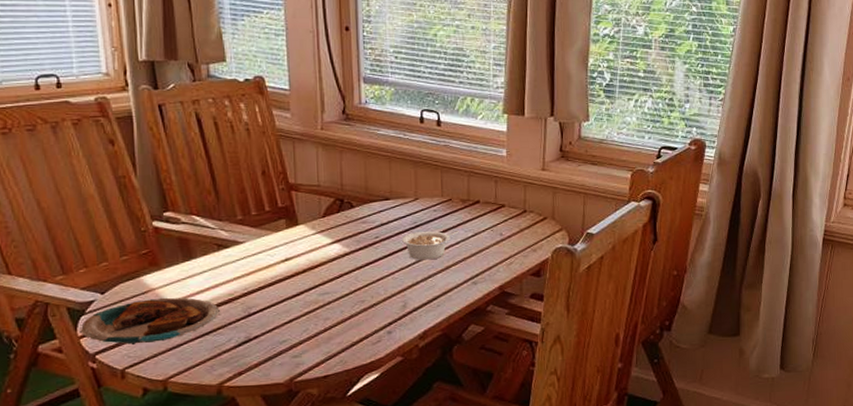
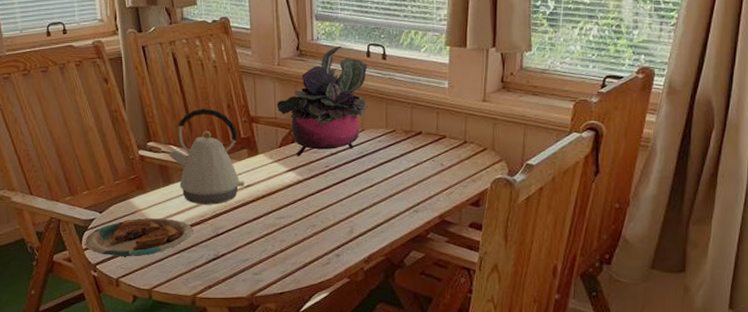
kettle: none [189,175,283,282] -> present [168,108,245,205]
potted plant: none [319,110,422,227] -> present [276,45,368,156]
legume: present [402,231,459,261] -> none [349,161,402,189]

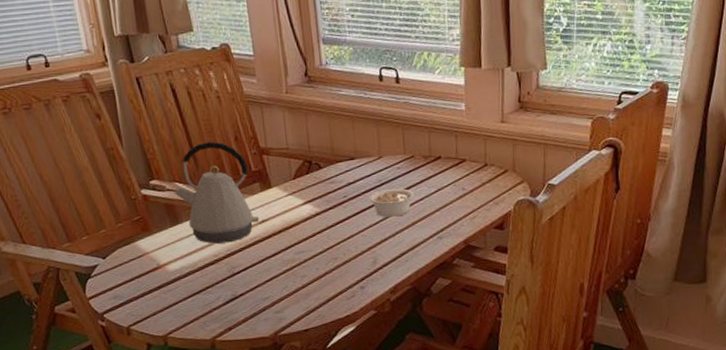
plate: present [84,217,194,257] -> none [88,260,209,304]
potted plant: present [276,45,368,156] -> none [287,70,384,188]
legume: none [349,161,402,189] -> present [369,187,423,218]

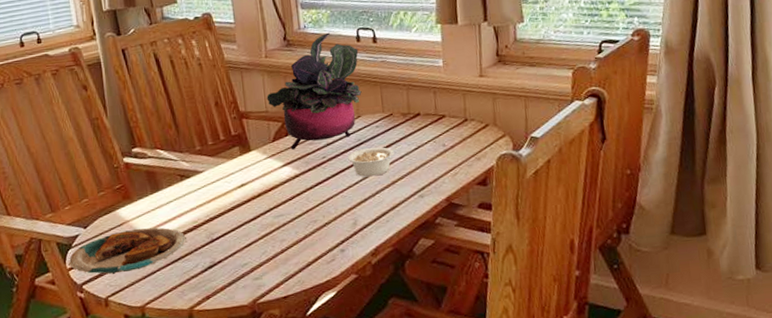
plate: none [88,260,209,304] -> present [68,227,188,274]
kettle: present [174,141,260,244] -> none [155,107,239,210]
potted plant: none [287,70,384,188] -> present [266,32,362,150]

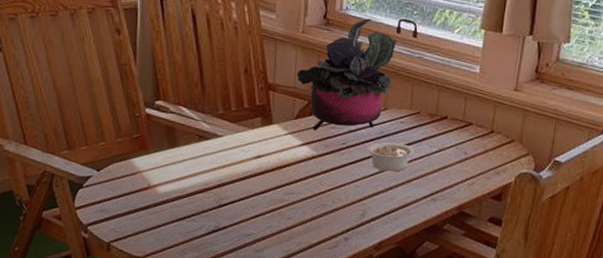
plate: present [68,227,188,274] -> none [77,180,196,221]

